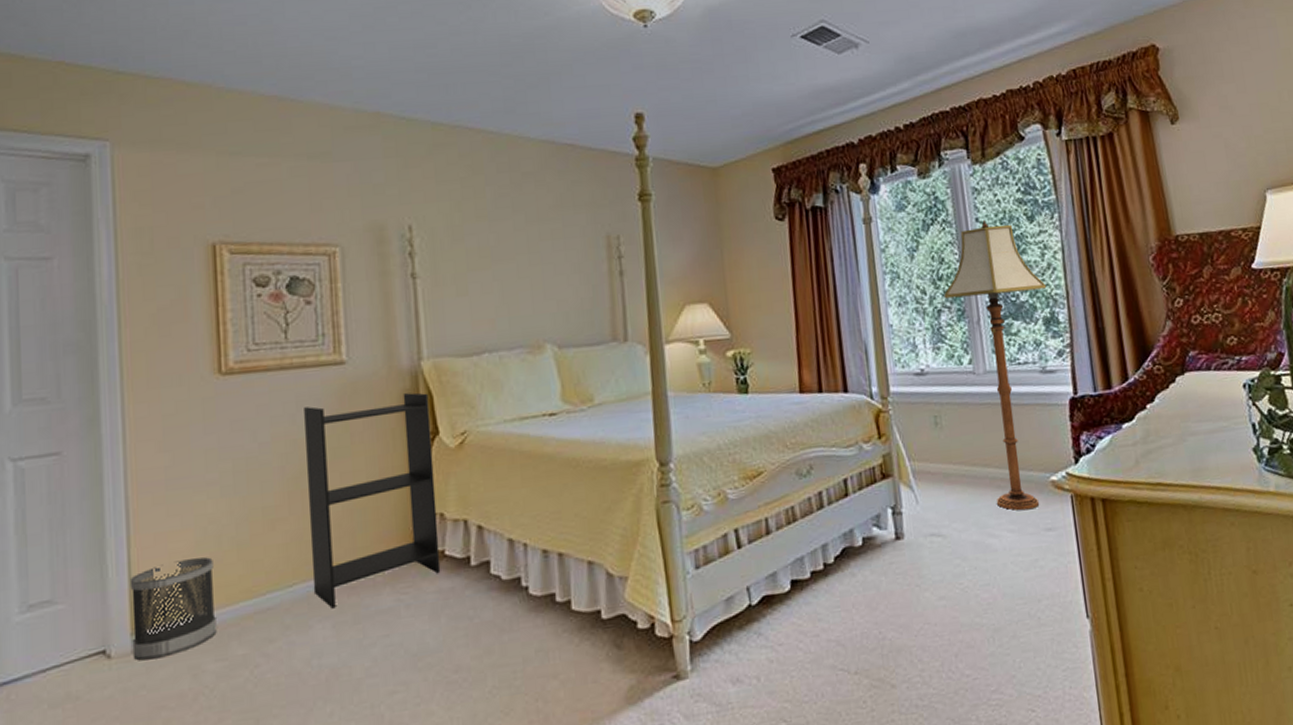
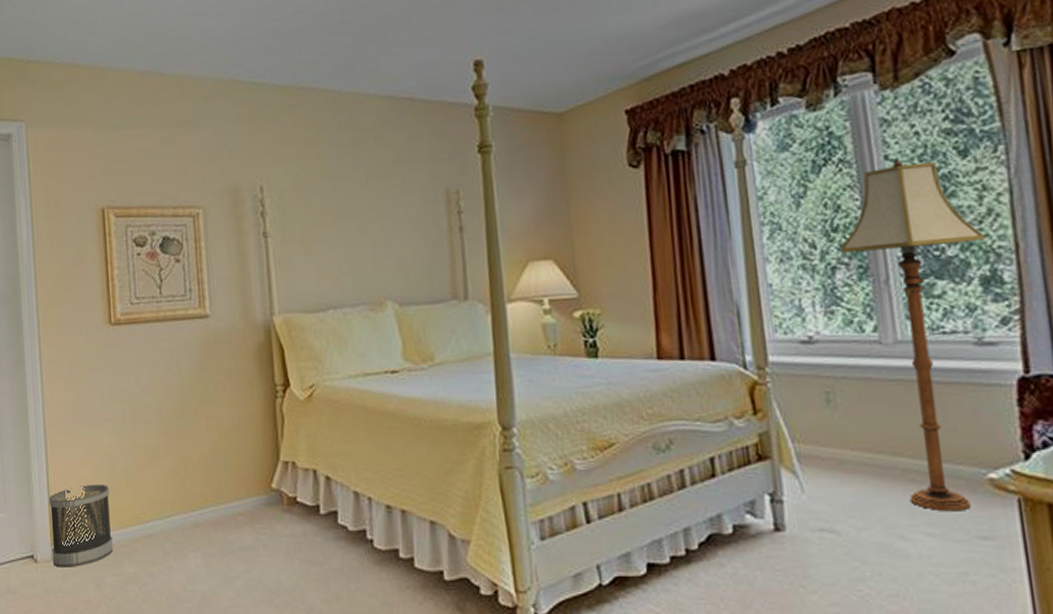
bookshelf: present [304,392,441,609] -> none [176,346,294,541]

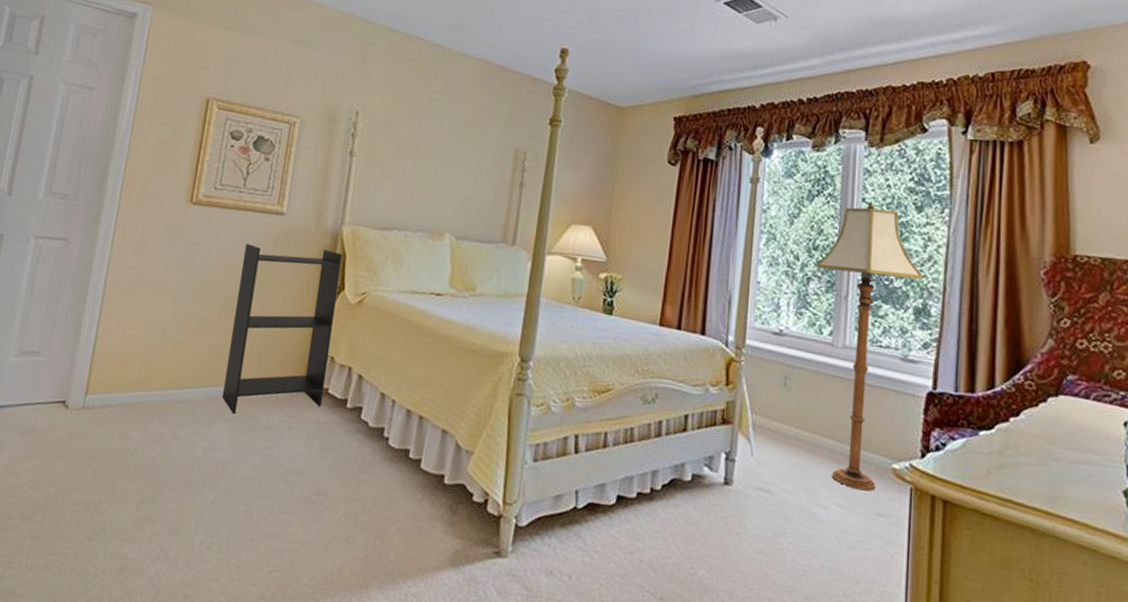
wastebasket: present [48,484,113,568] -> none [83,344,155,419]
bookshelf: none [176,346,294,541] -> present [221,244,343,414]

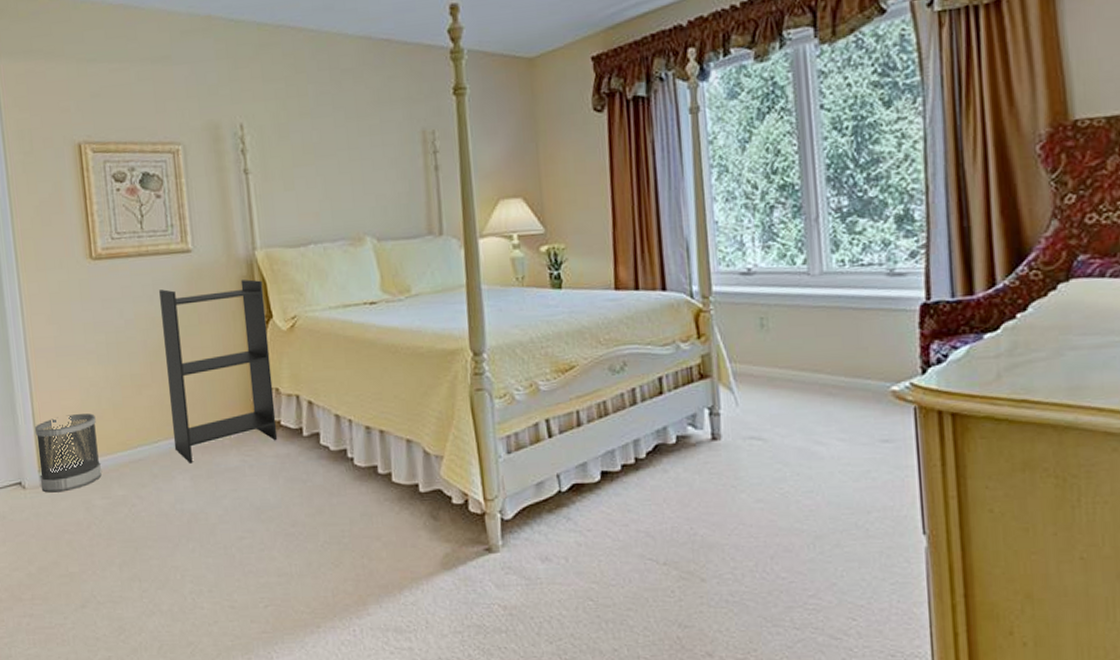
wastebasket: none [83,344,155,419] -> present [34,413,102,493]
floor lamp: present [816,202,924,491] -> none [778,107,902,420]

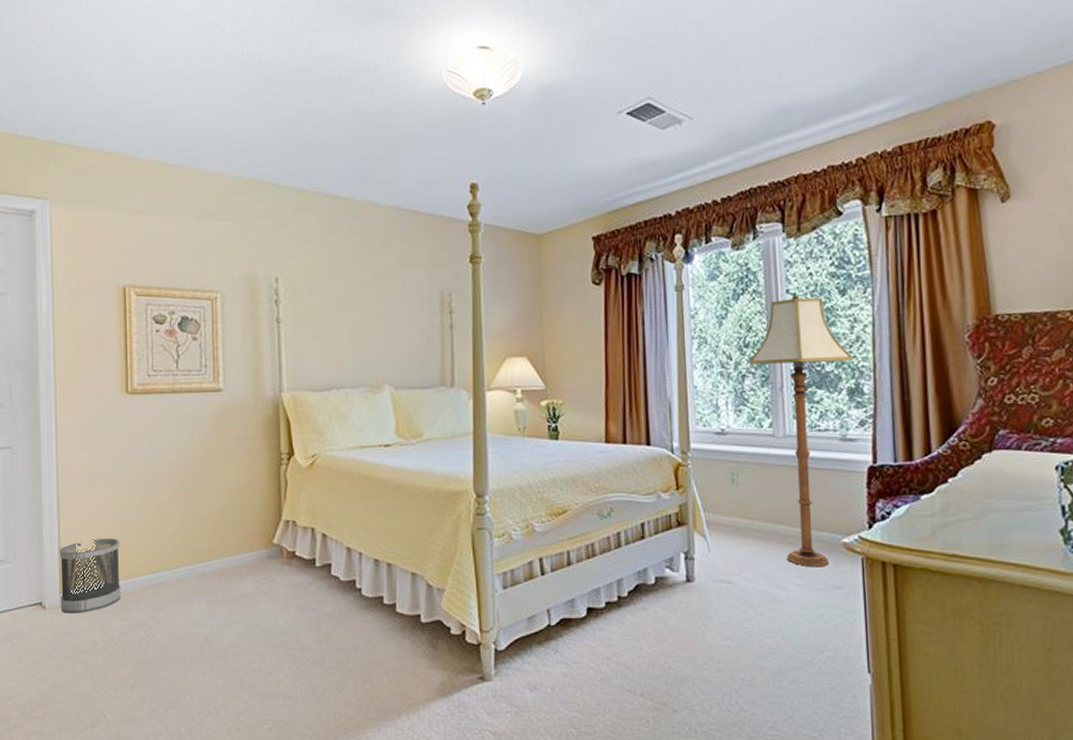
bookshelf: present [159,279,278,464] -> none [189,419,292,589]
floor lamp: none [778,107,902,420] -> present [749,292,854,568]

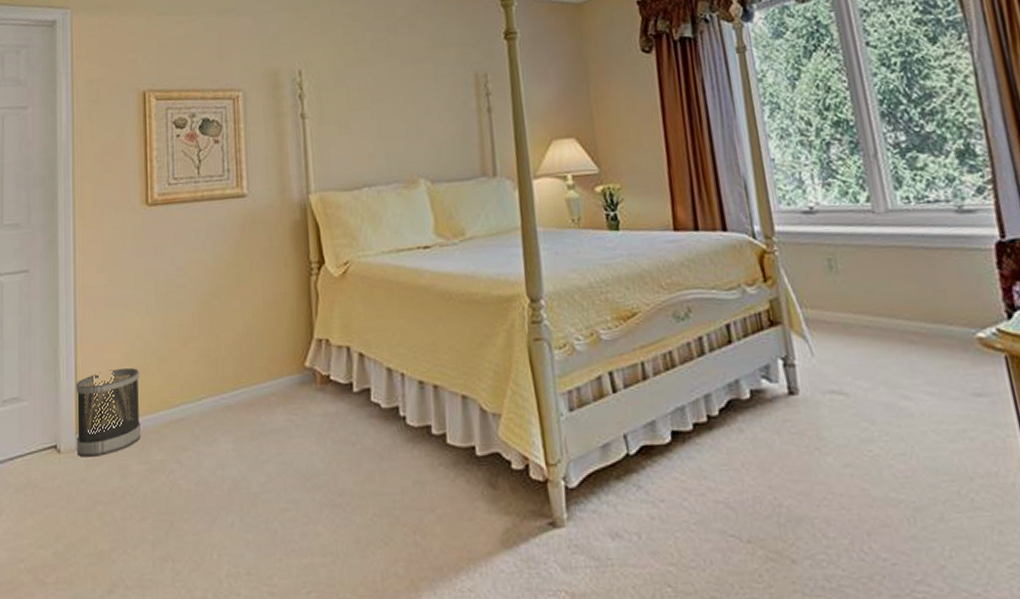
floor lamp: present [749,292,854,568] -> none [832,44,963,371]

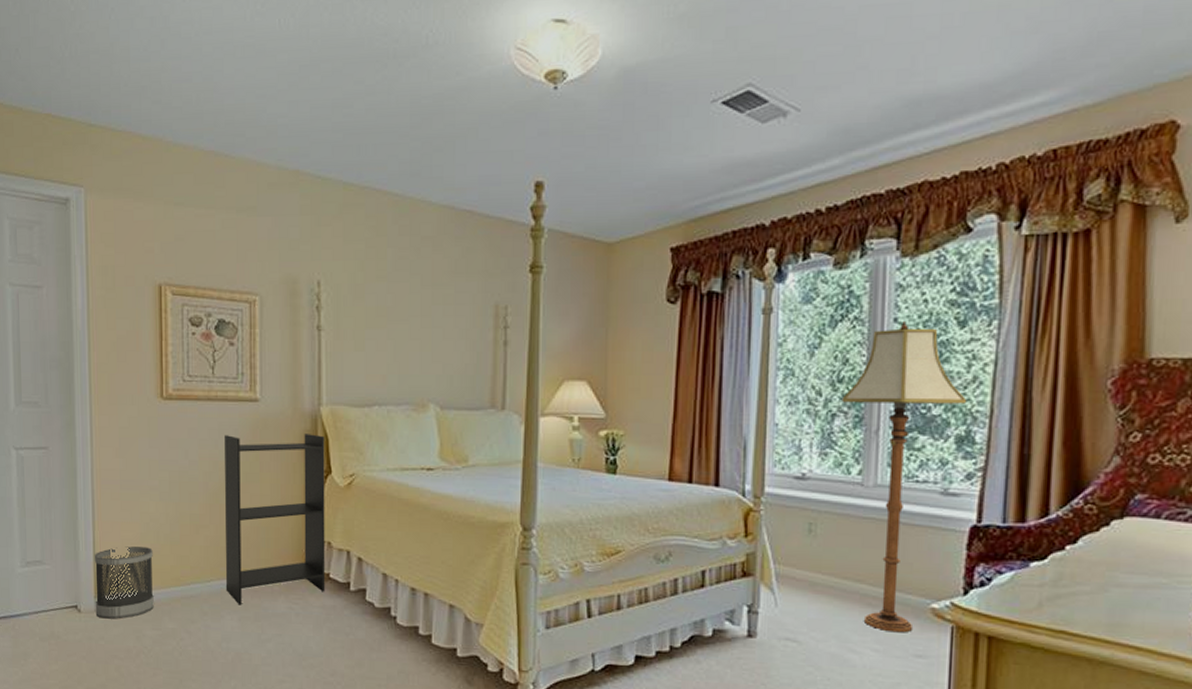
bookshelf: none [212,224,327,424] -> present [225,434,326,605]
floor lamp: none [832,44,963,371] -> present [842,322,967,633]

